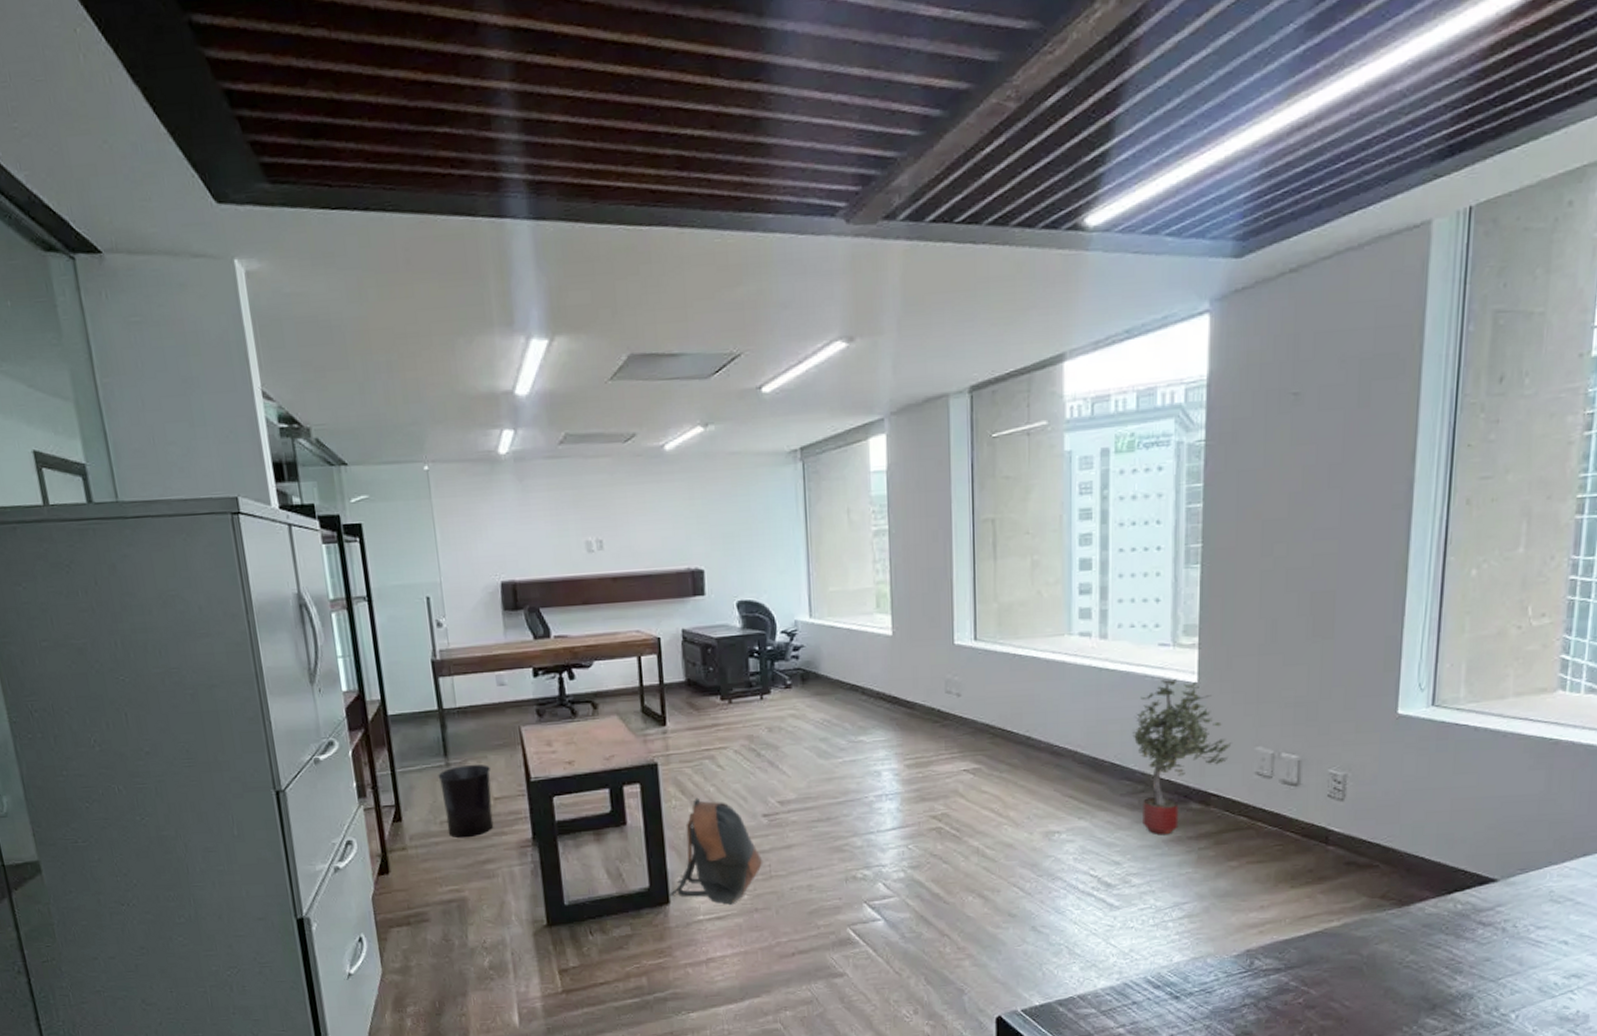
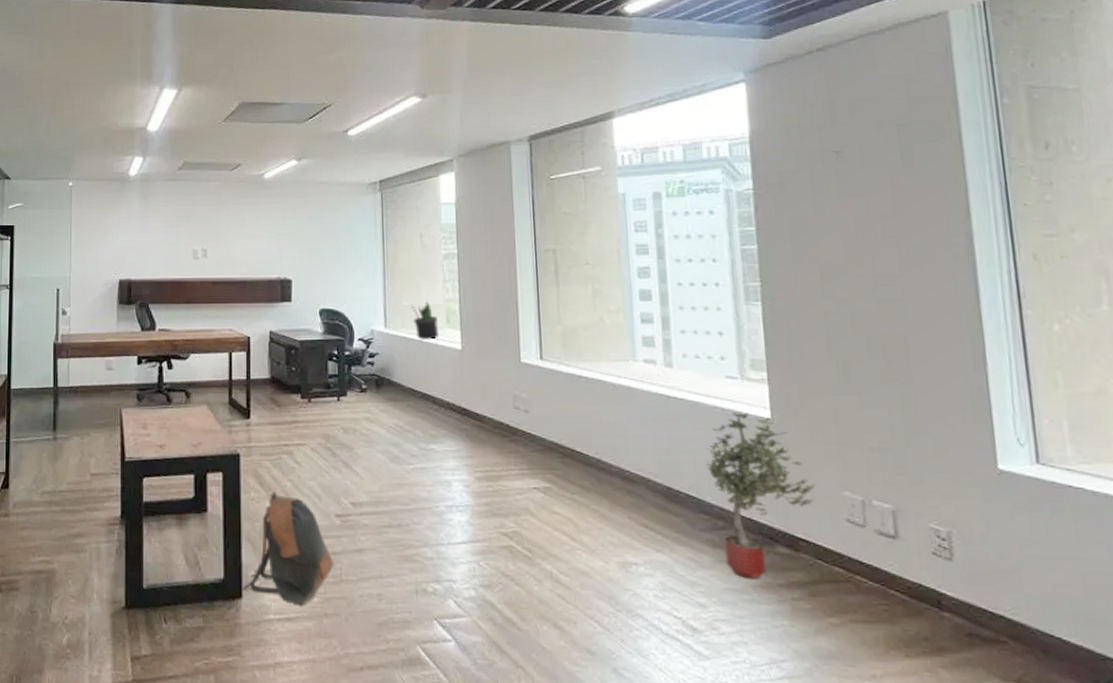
waste bin: present [438,764,494,837] -> none [45,440,91,510]
planter: none [837,585,869,628] -> present [410,301,440,340]

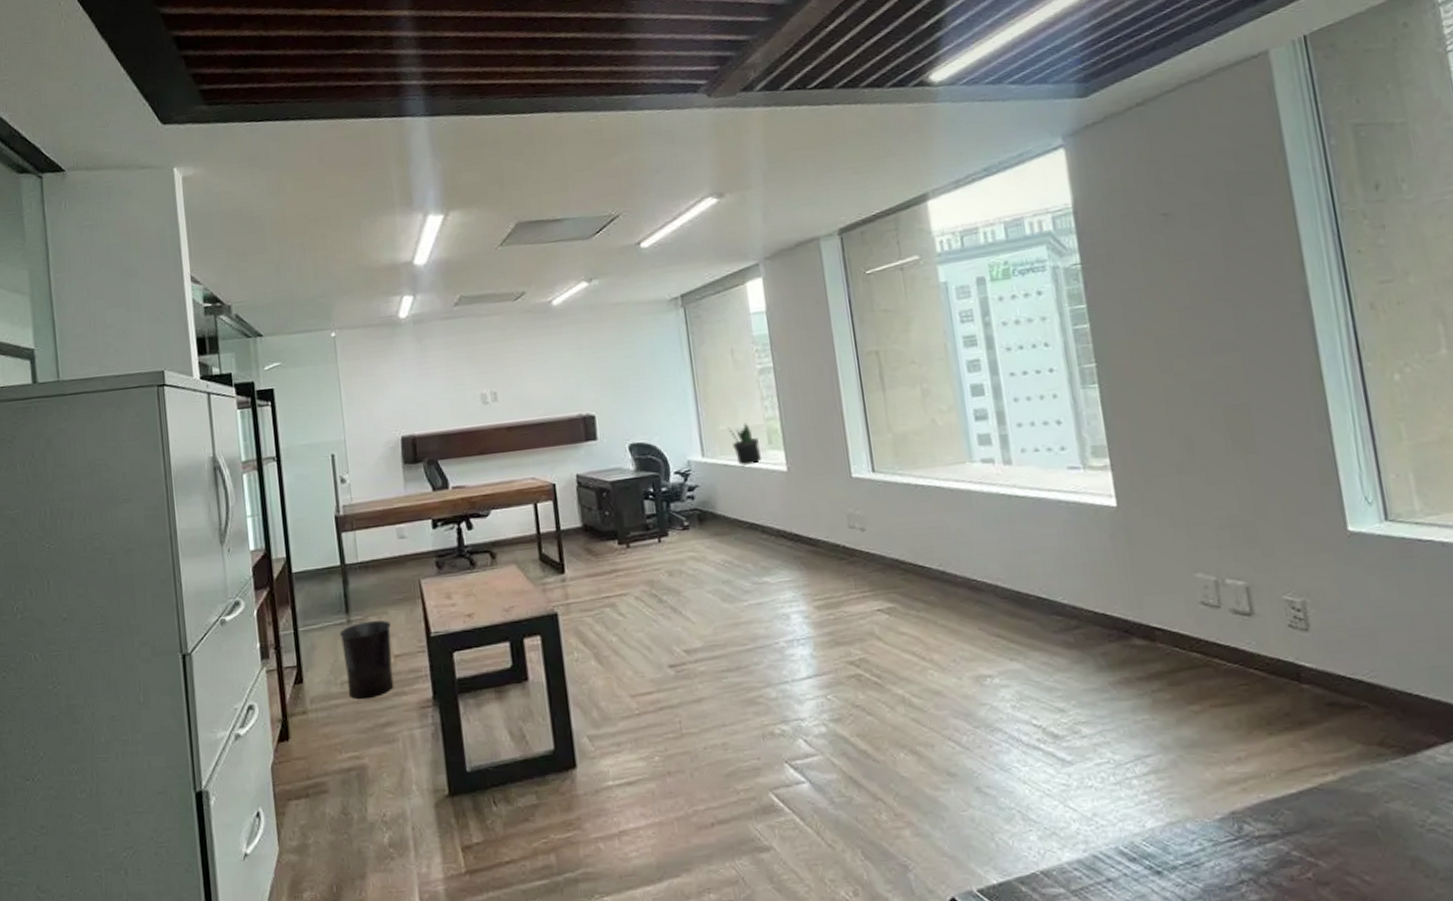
waste bin: none [45,440,91,510] -> present [339,620,394,699]
backpack: present [243,491,335,606] -> none [576,649,673,768]
potted tree: present [707,413,816,580] -> none [1054,504,1168,677]

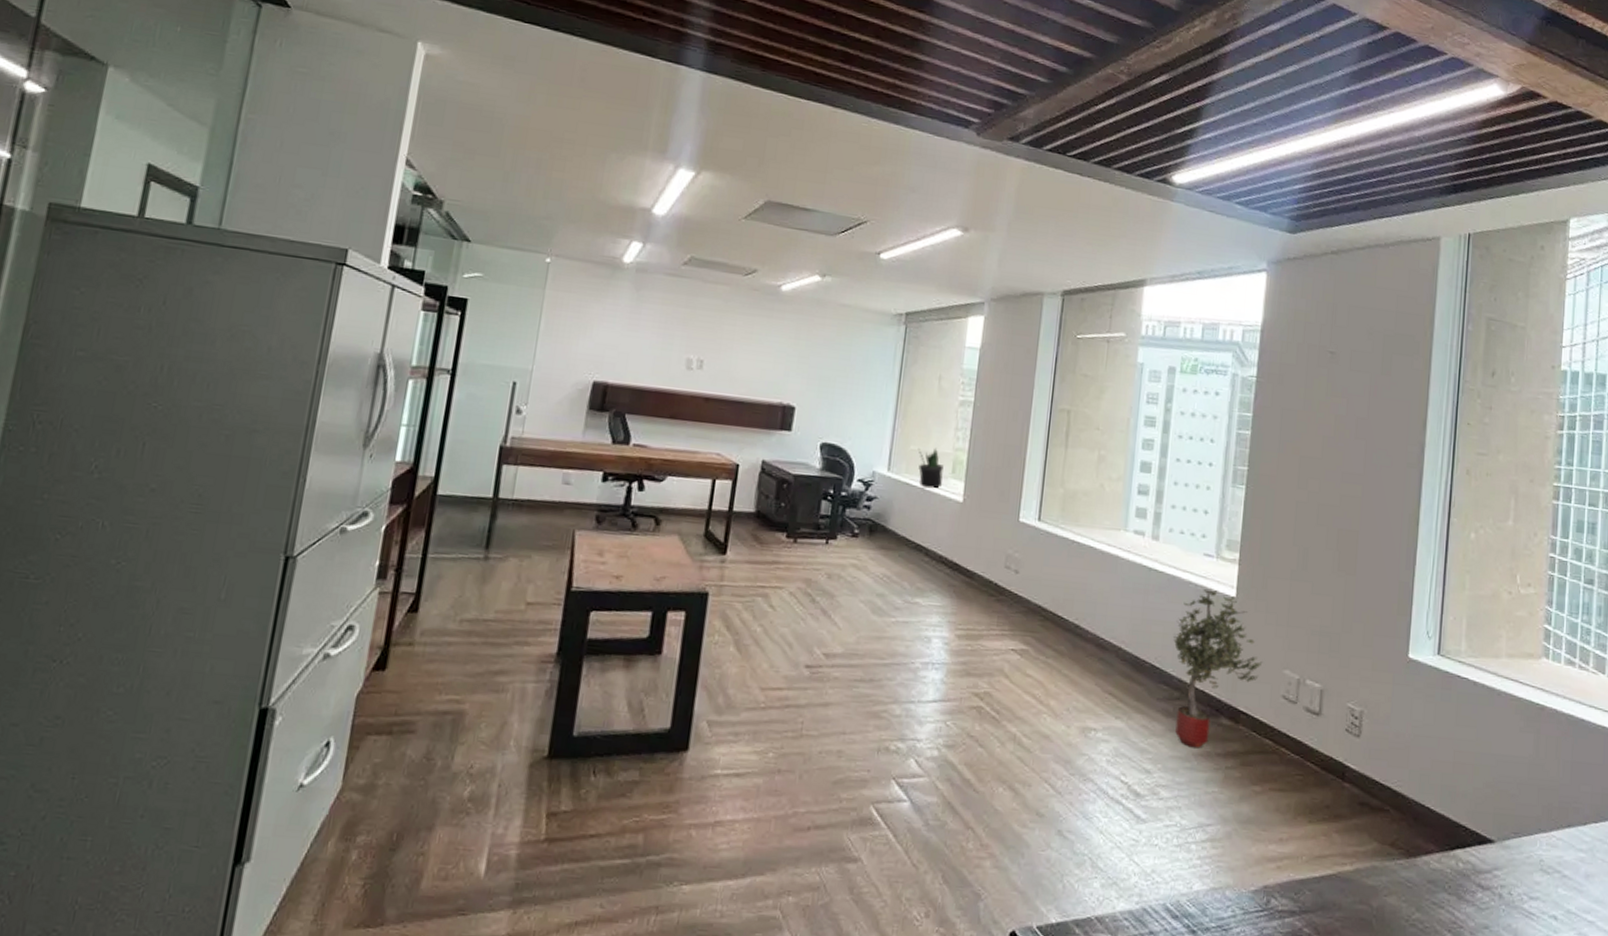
waste bin: present [339,620,394,699] -> none [465,561,531,642]
potted tree: none [1054,504,1168,677] -> present [1173,589,1263,749]

